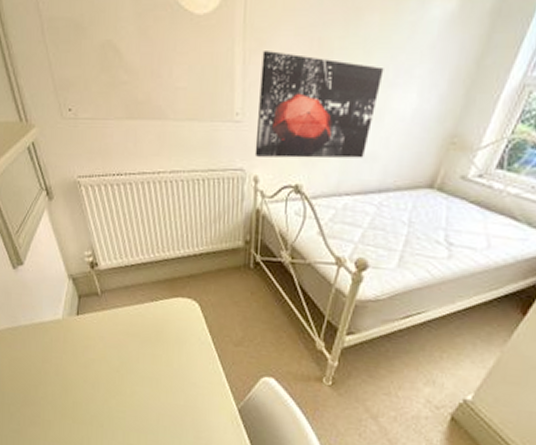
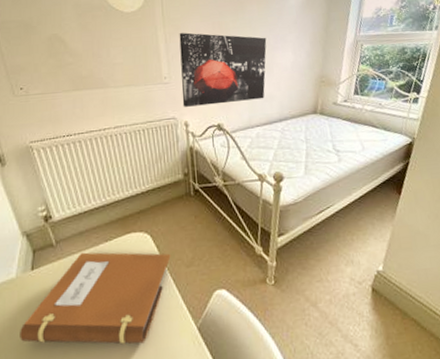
notebook: none [65,307,219,410] -> present [20,252,171,345]

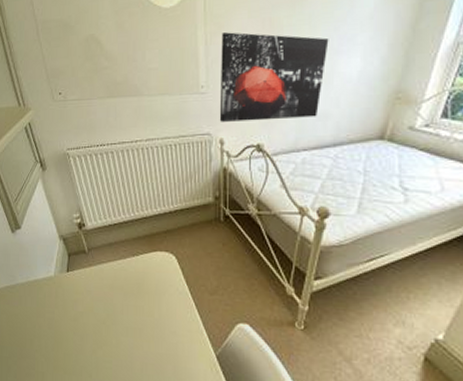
notebook: present [20,252,171,345] -> none [57,263,195,359]

